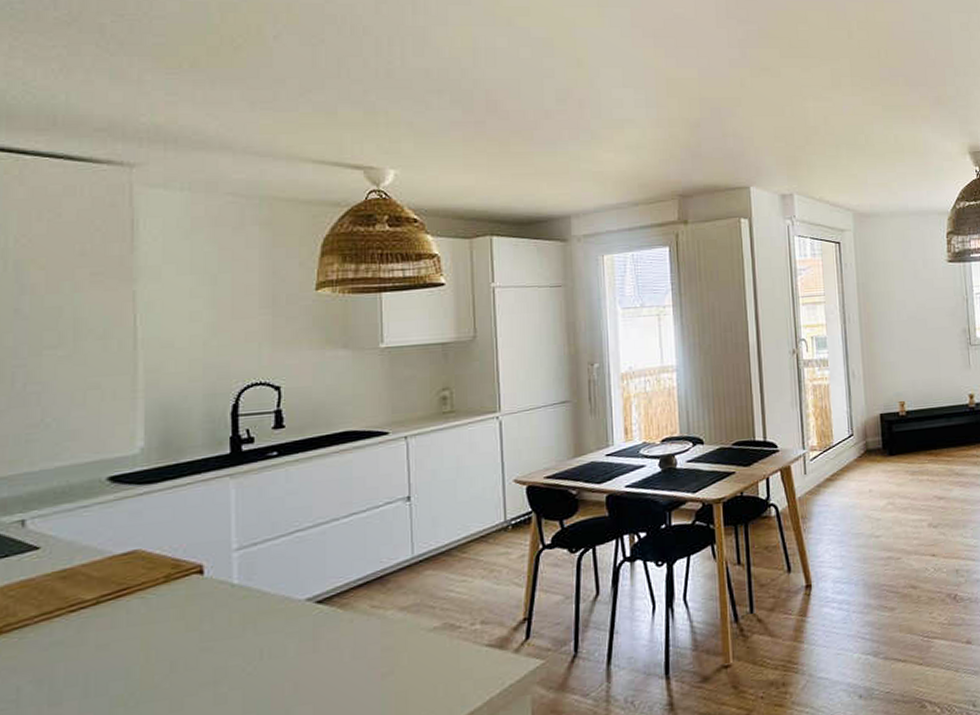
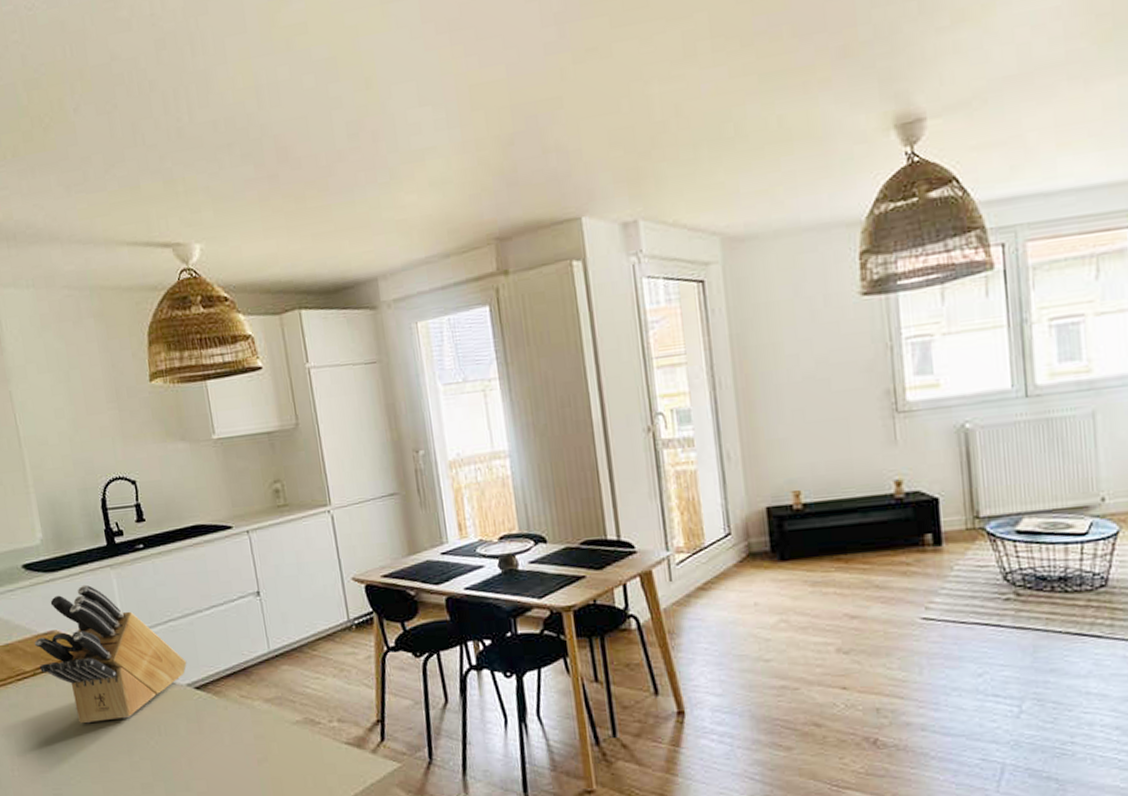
knife block: none [106,496,311,656] -> present [35,584,187,724]

